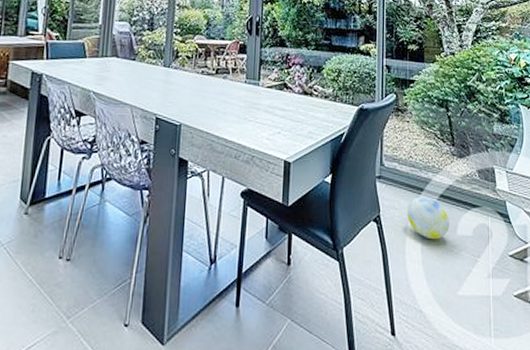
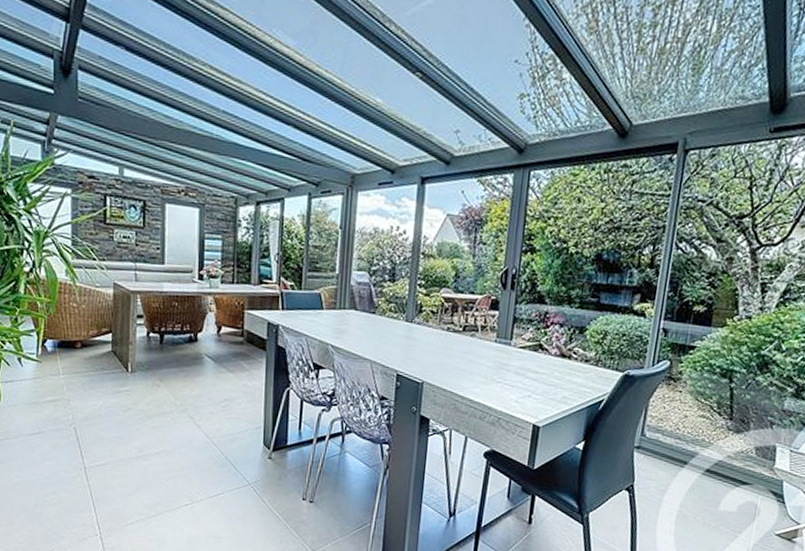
ball: present [406,197,449,240] -> none [664,470,713,513]

